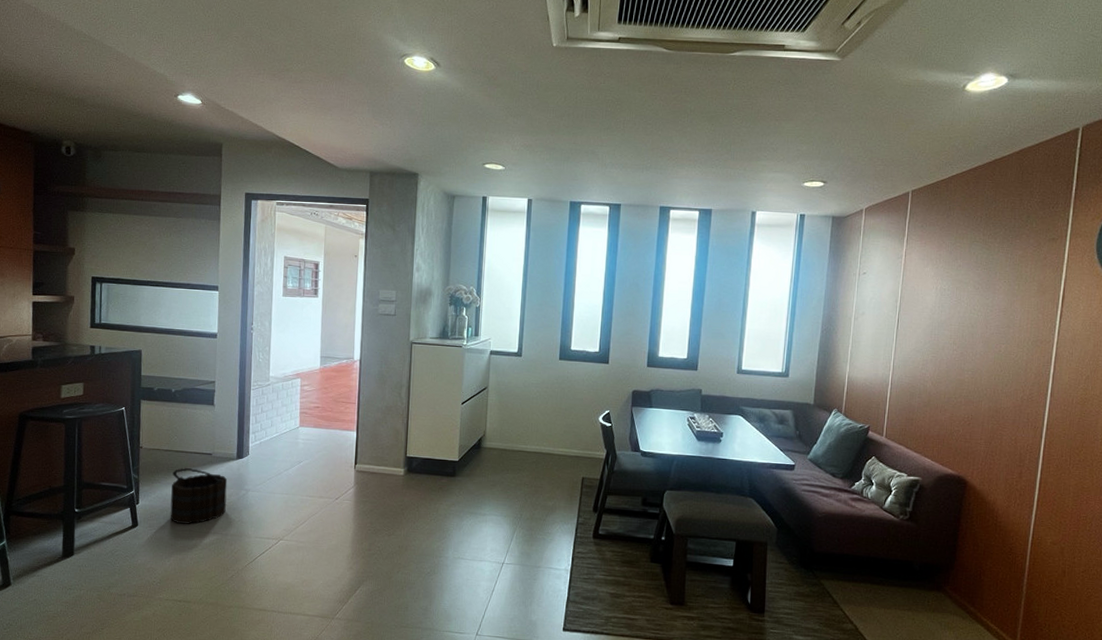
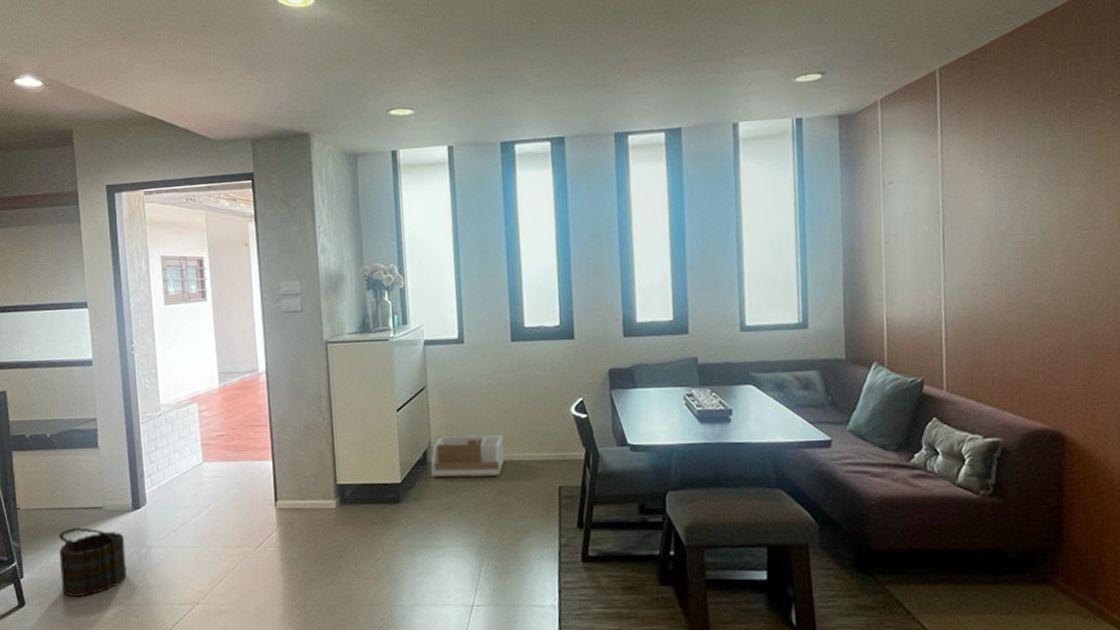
storage bin: none [483,427,544,465] -> present [431,434,505,478]

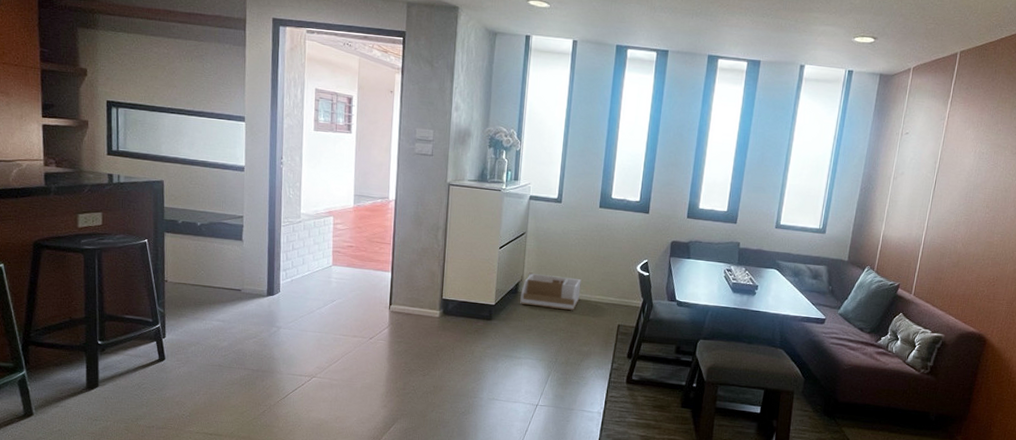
bucket: present [59,528,127,597] -> none [198,303,258,360]

